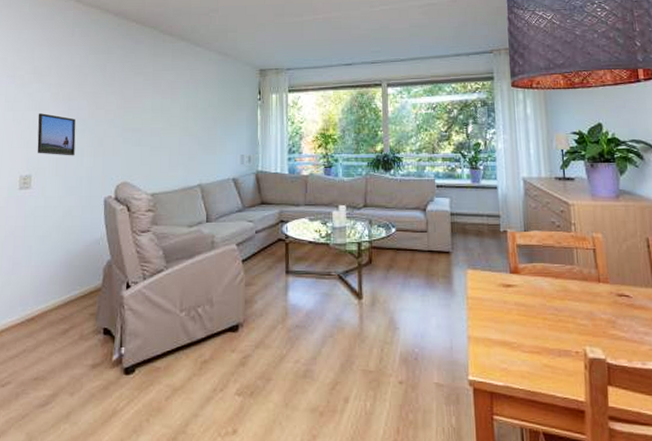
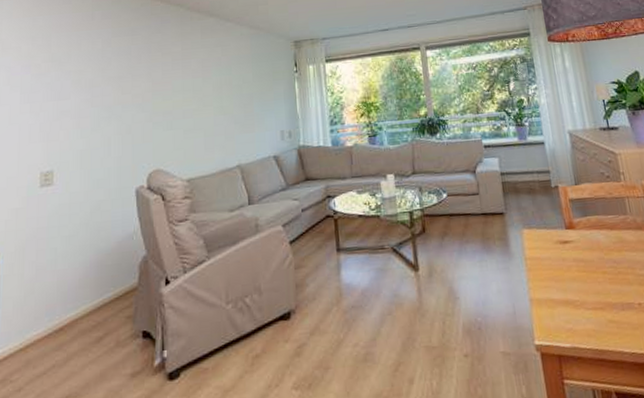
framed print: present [37,113,76,156] -> none [58,103,101,147]

